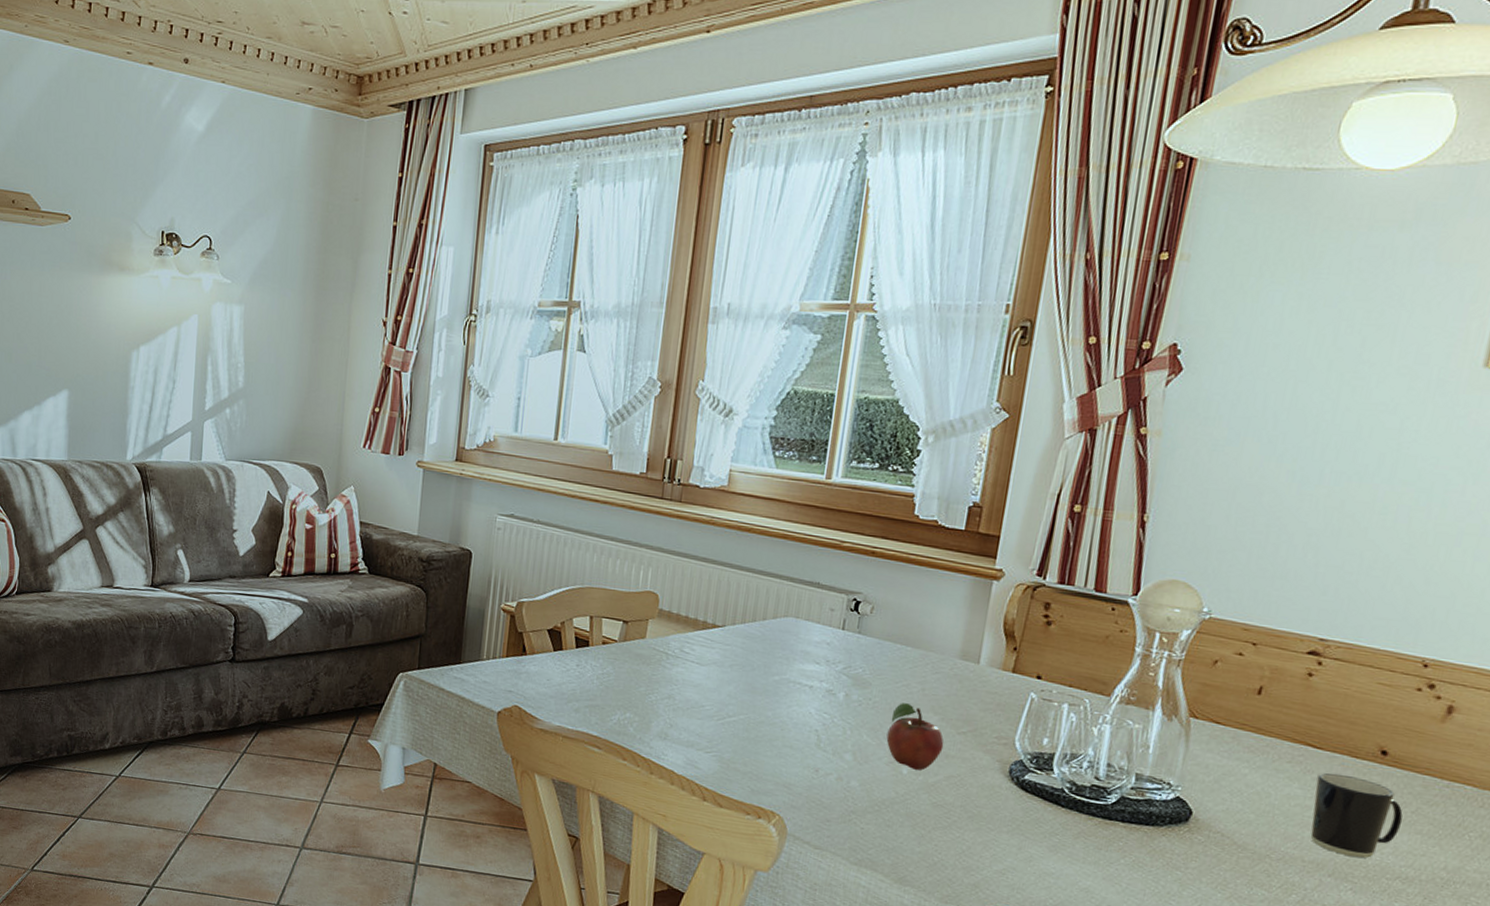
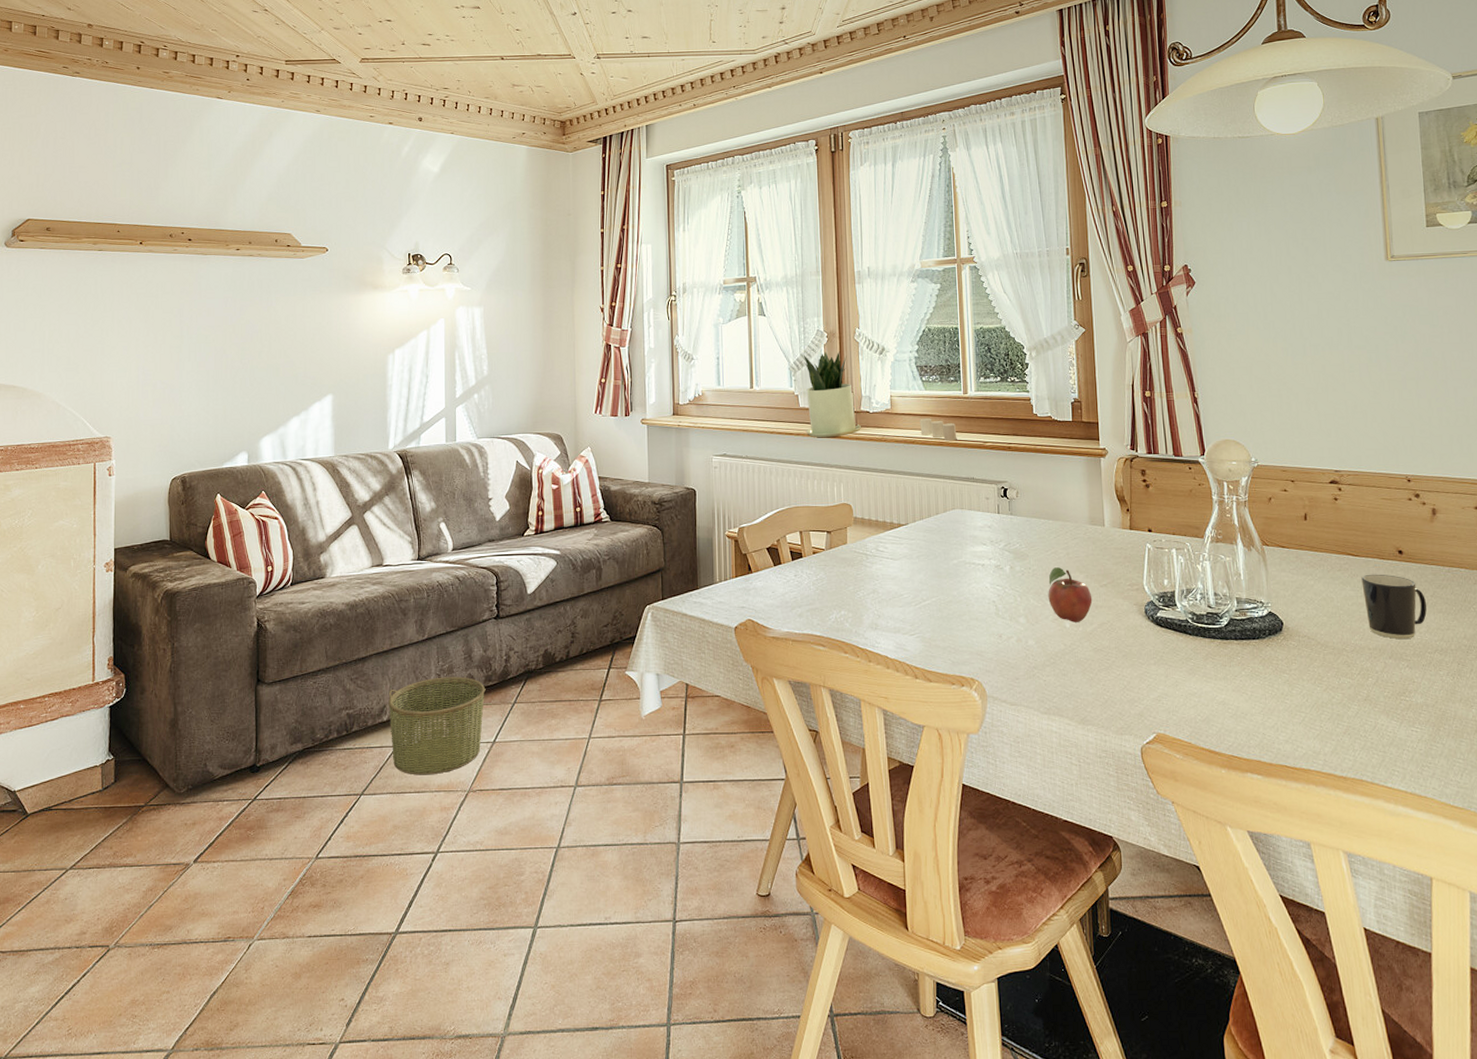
basket: none [111,713,214,811] -> present [388,676,486,775]
planter: none [615,405,686,512] -> present [804,351,861,438]
candle: none [760,502,808,536] -> present [920,418,957,442]

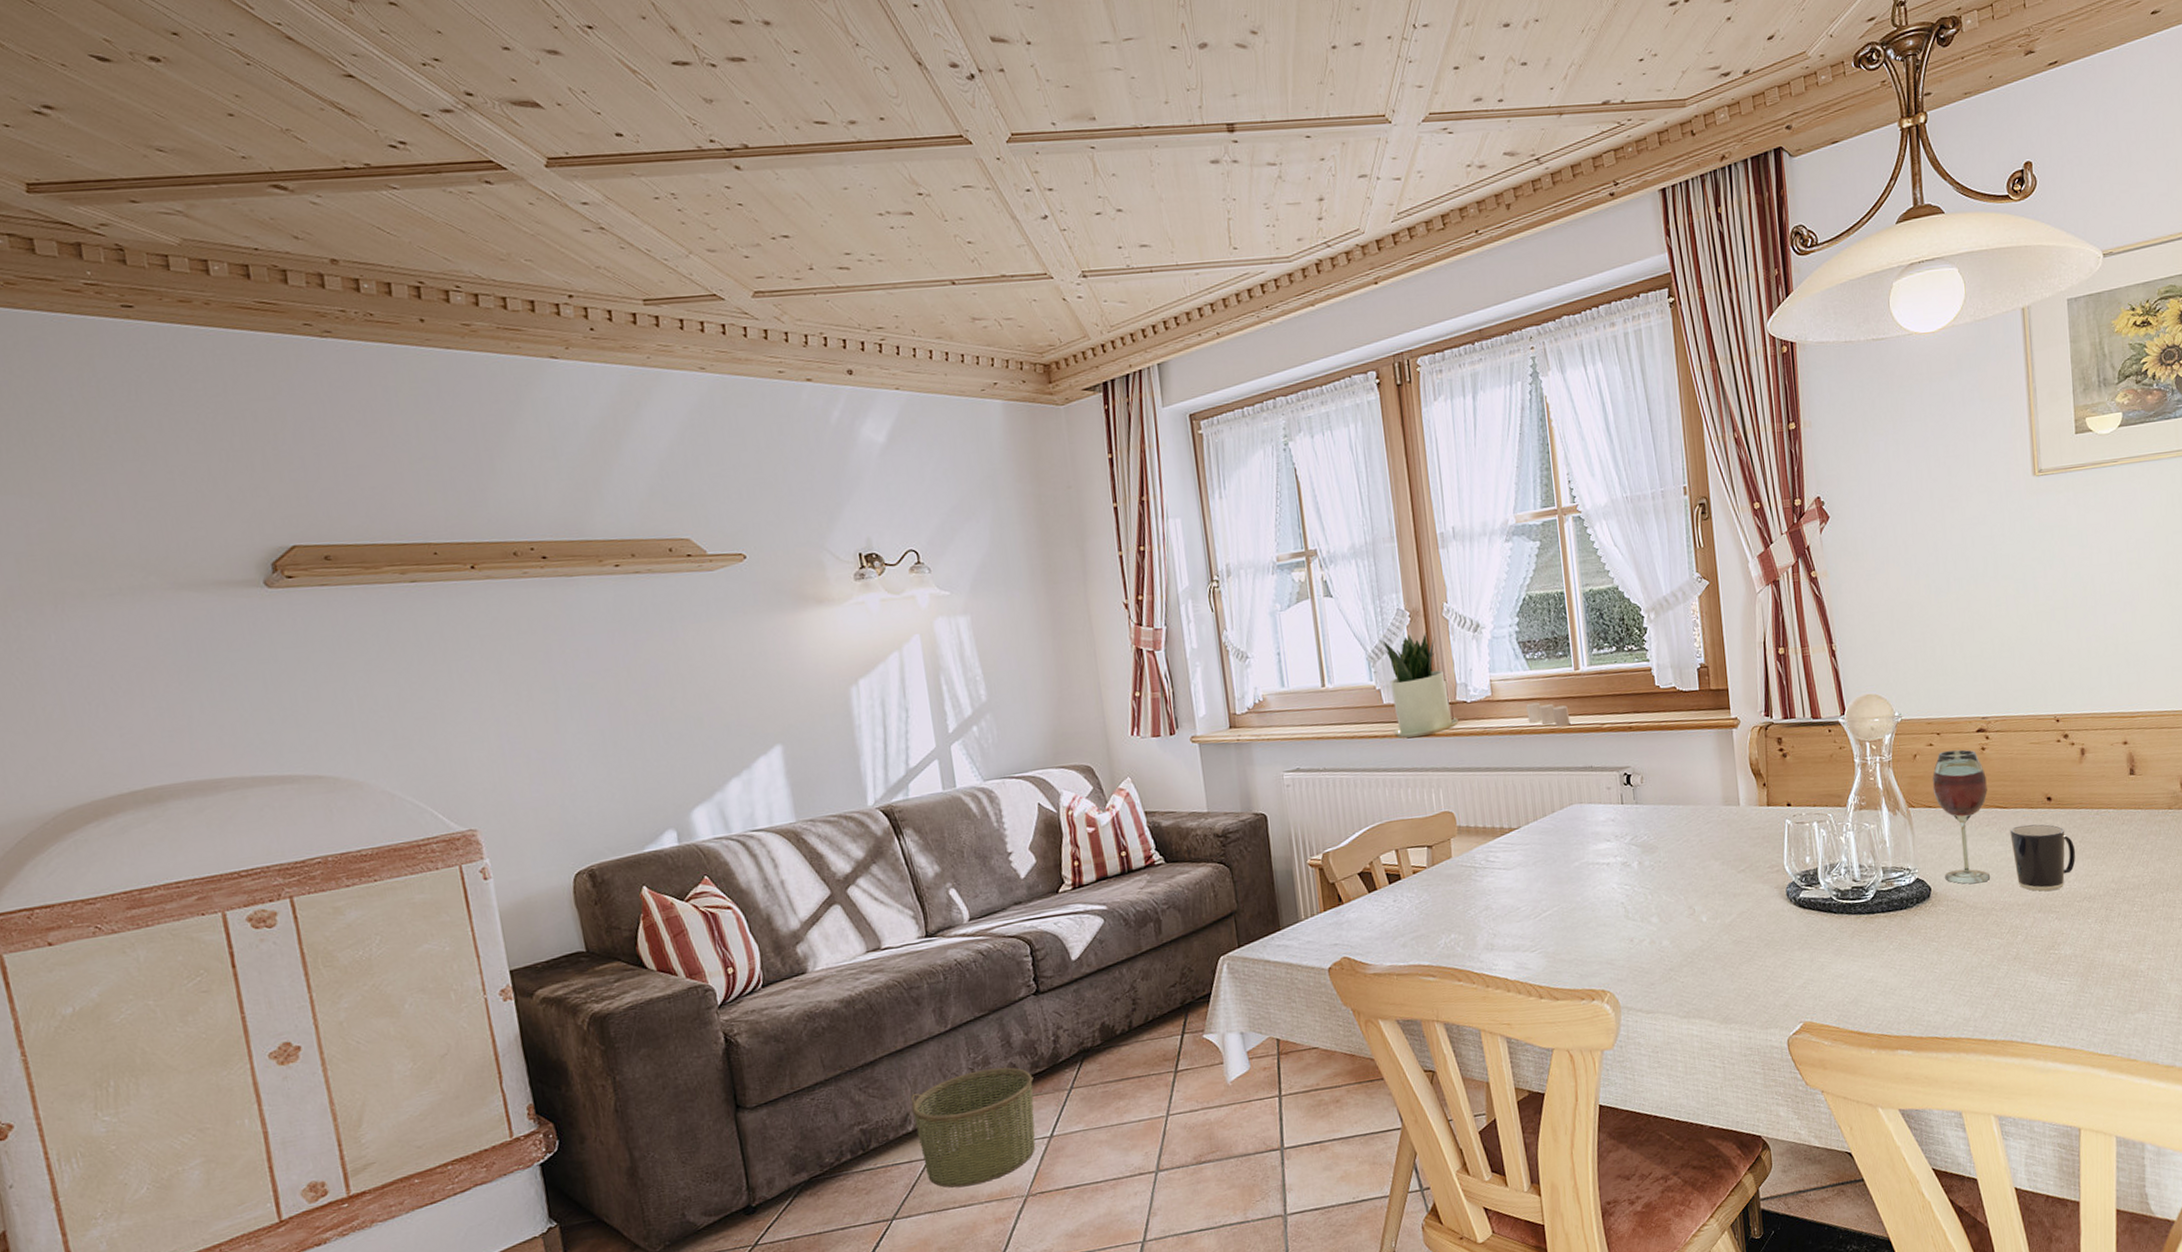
fruit: present [1048,567,1093,622] -> none [1681,856,1730,916]
wineglass: none [1286,498,1341,624] -> present [1932,749,1990,885]

